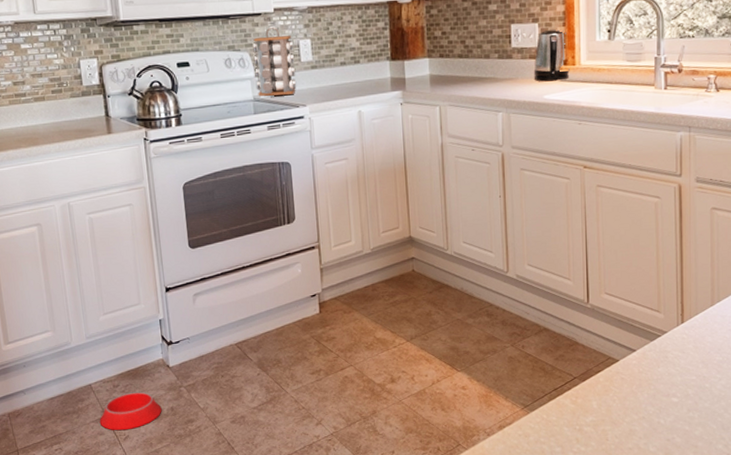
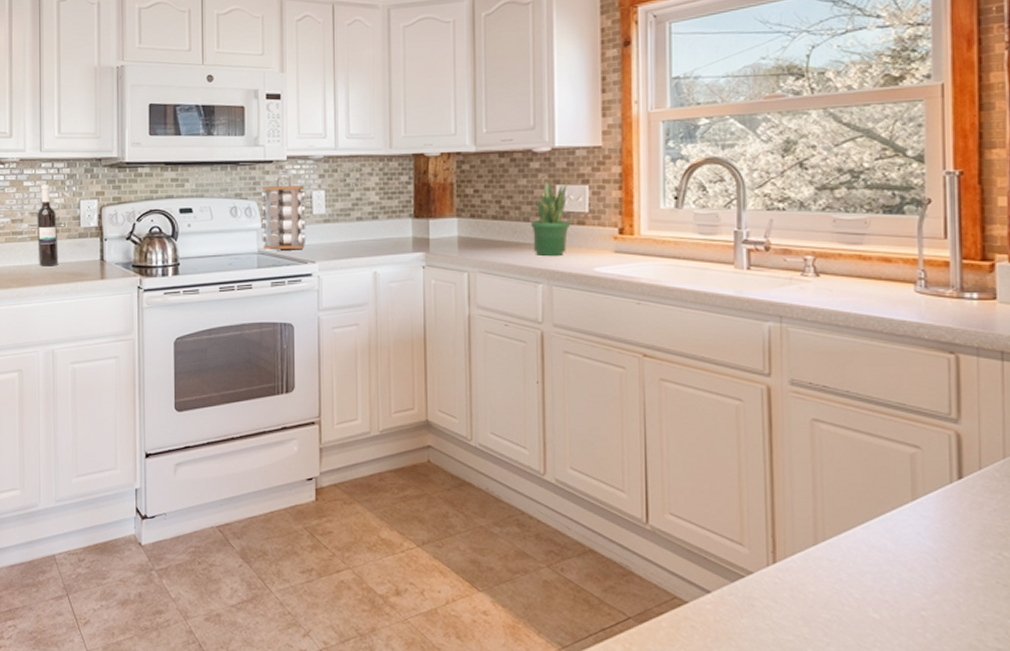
wine bottle: none [38,46,65,126] -> present [37,185,59,267]
pet bowl: present [99,391,162,431] -> none [59,569,129,614]
planter: none [491,21,524,88] -> present [531,181,571,255]
kettle: present [534,29,570,82] -> none [583,193,627,252]

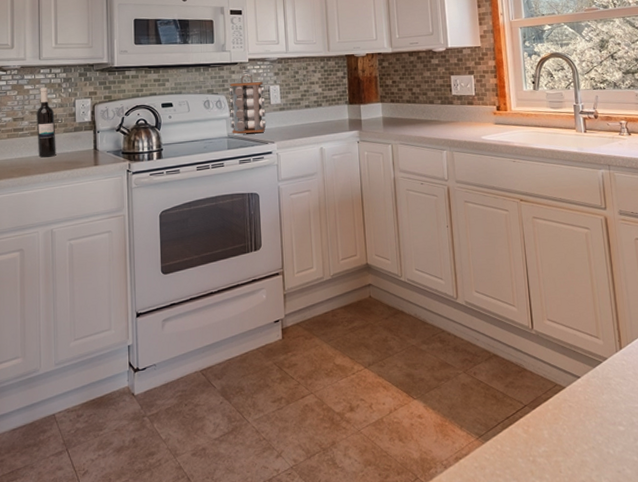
planter: present [531,181,571,255] -> none [435,73,463,129]

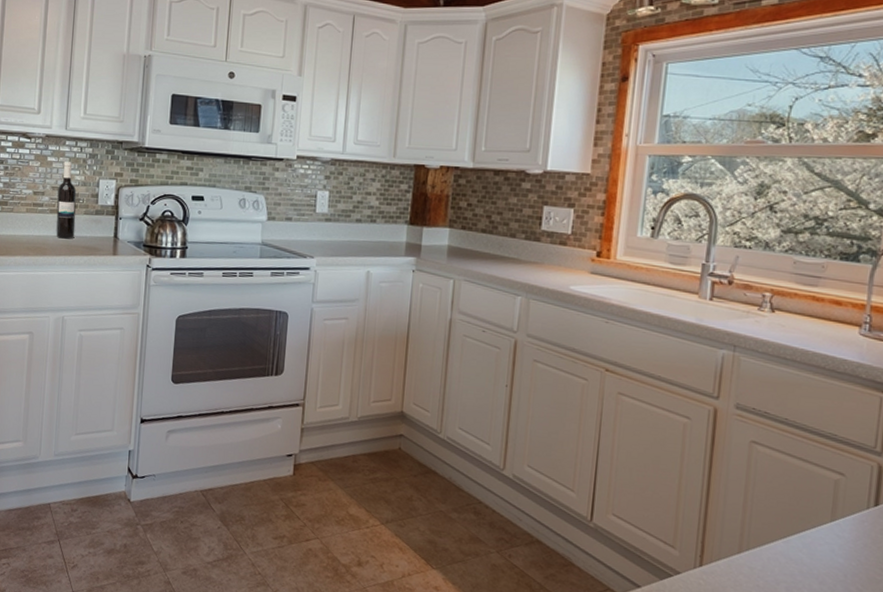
spice rack: present [230,74,266,135] -> none [267,173,311,245]

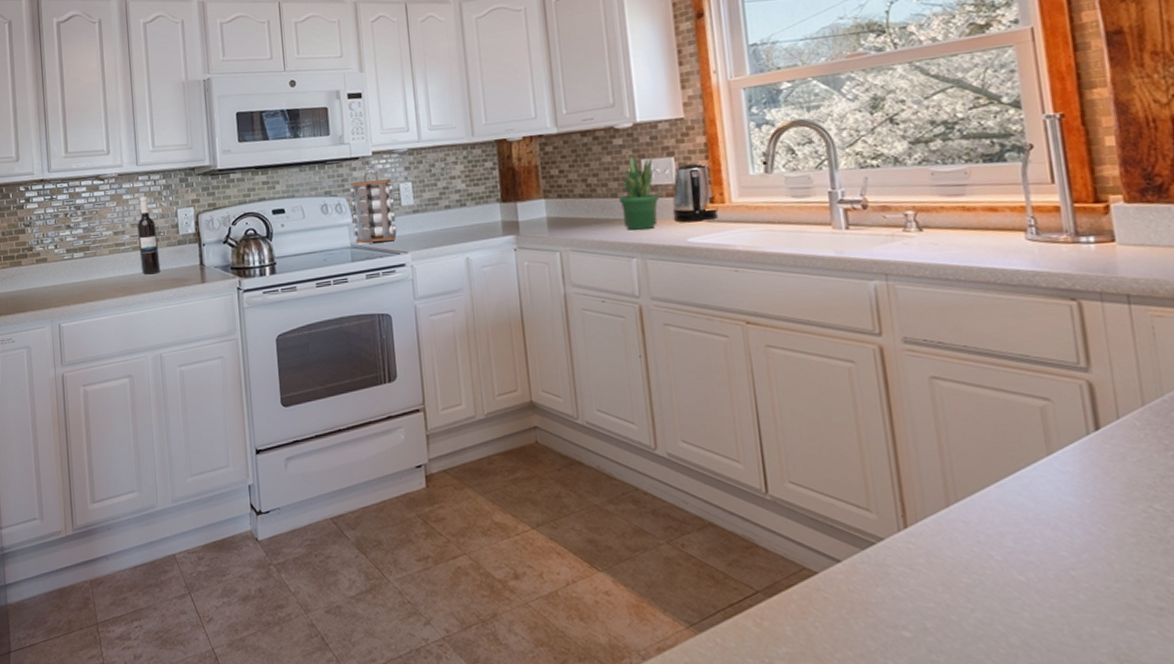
spice rack: none [267,173,311,245] -> present [351,170,397,244]
planter: none [516,202,554,272] -> present [619,155,660,230]
kettle: none [562,217,604,273] -> present [673,163,719,223]

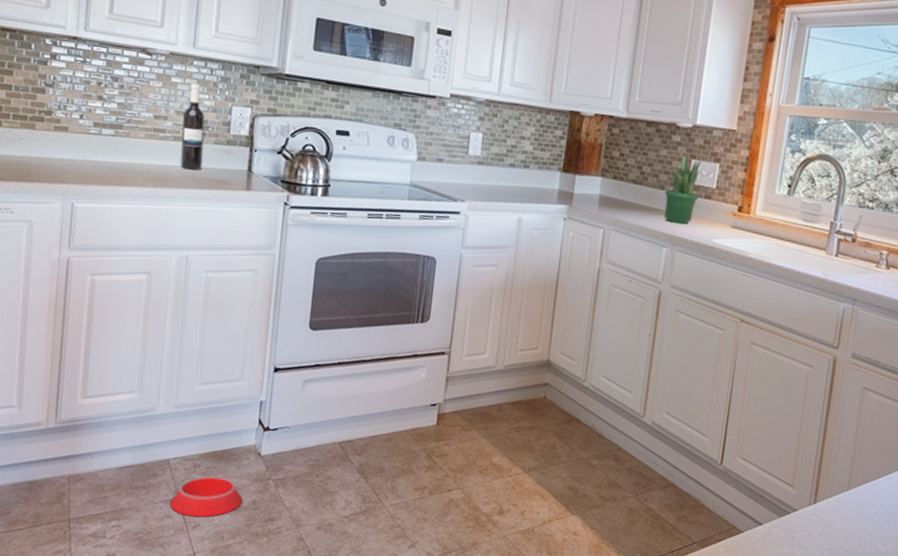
pet bowl: none [182,567,249,611] -> present [169,476,243,518]
spice rack: present [351,170,397,244] -> none [416,112,464,188]
kettle: present [673,163,719,223] -> none [706,172,746,228]

